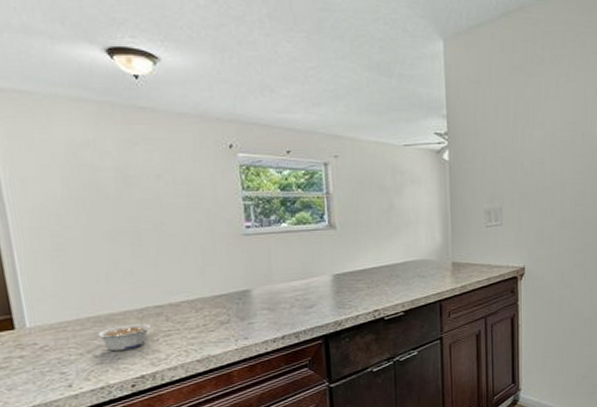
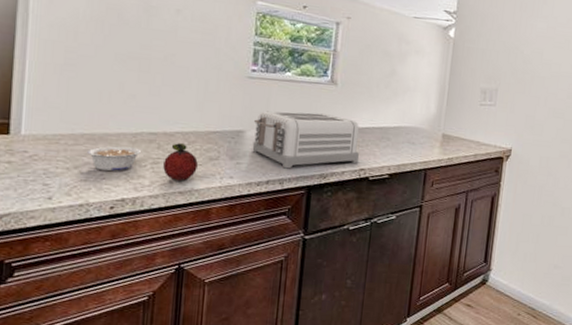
fruit: none [175,312,210,351] -> present [163,143,198,181]
toaster: none [257,259,371,322] -> present [252,110,359,169]

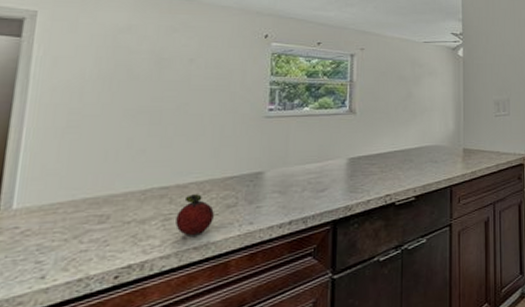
legume: present [87,146,142,172] -> none [89,206,152,237]
toaster: present [252,110,359,169] -> none [272,143,383,206]

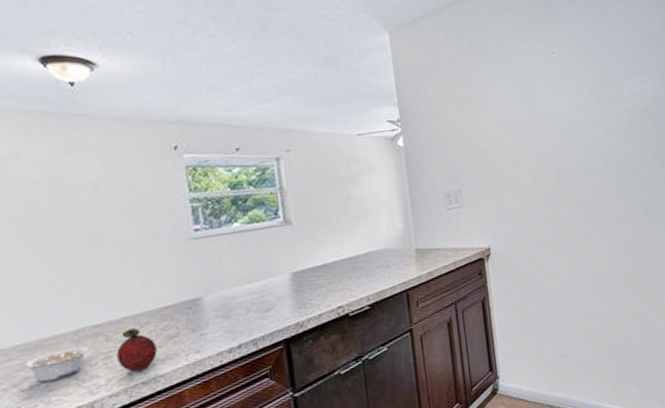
legume: none [89,206,152,237] -> present [24,346,89,383]

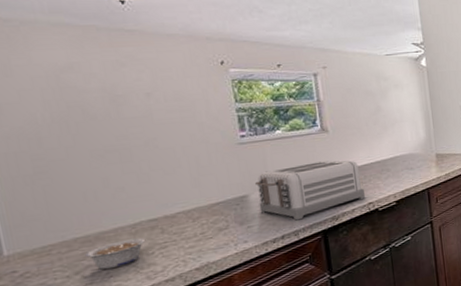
fruit: present [116,328,157,372] -> none [171,222,209,260]
toaster: none [208,257,333,327] -> present [254,160,365,221]

